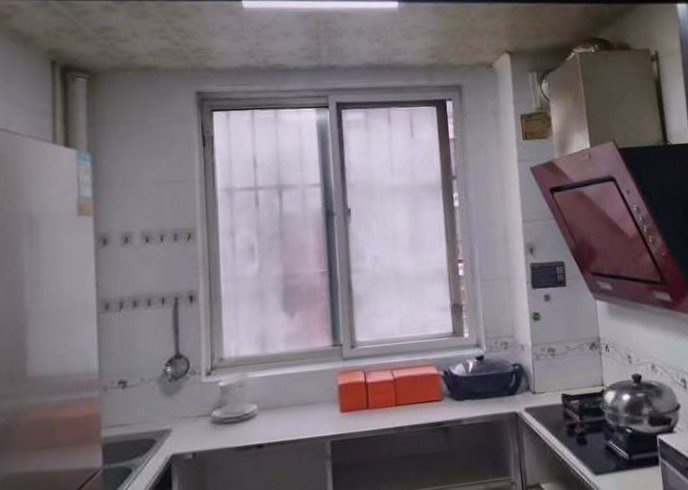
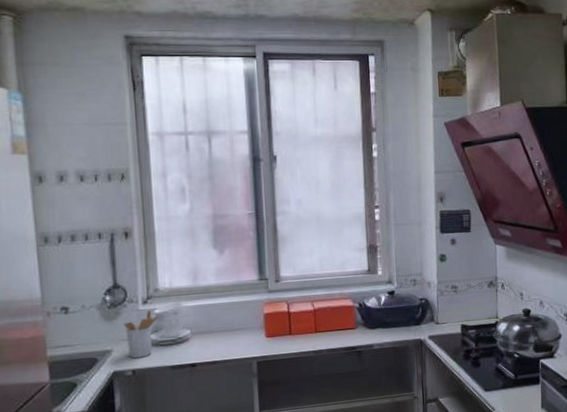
utensil holder: none [185,382,224,439] -> present [123,310,160,359]

